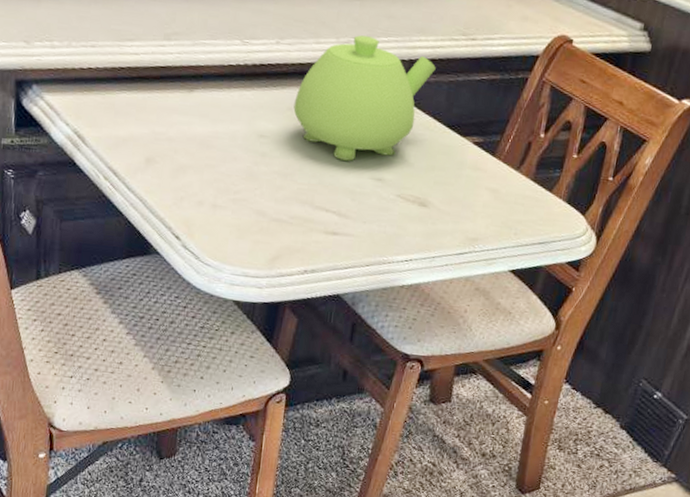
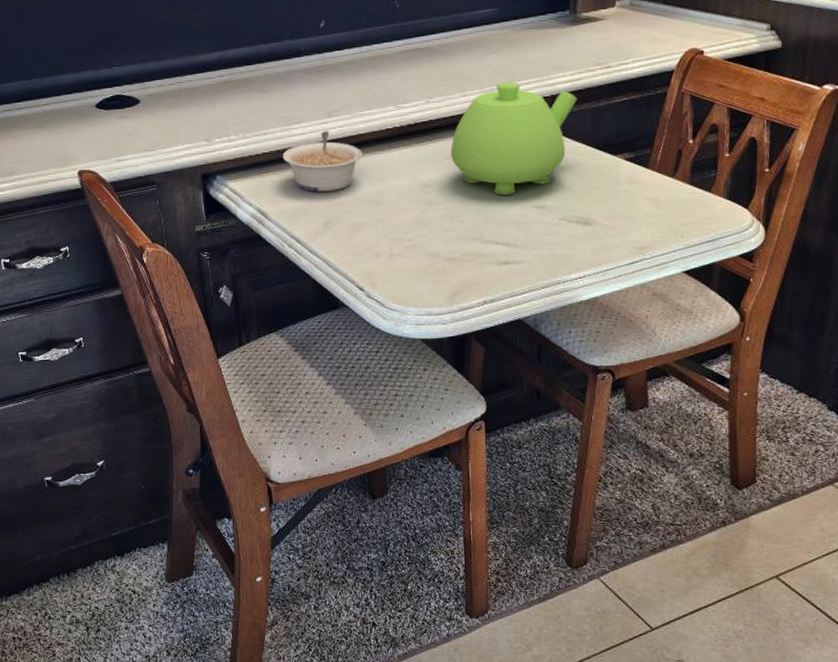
legume: none [109,55,199,125] -> present [282,131,363,192]

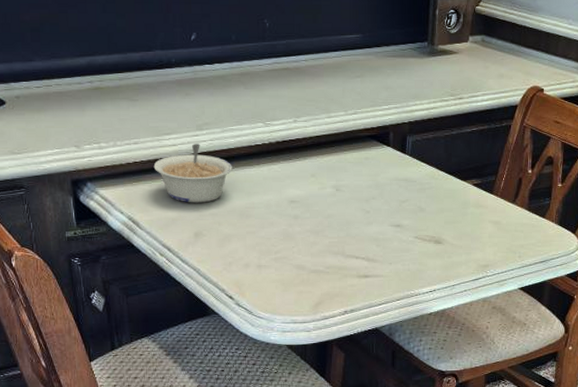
teapot: present [450,82,577,196] -> none [316,106,432,213]

